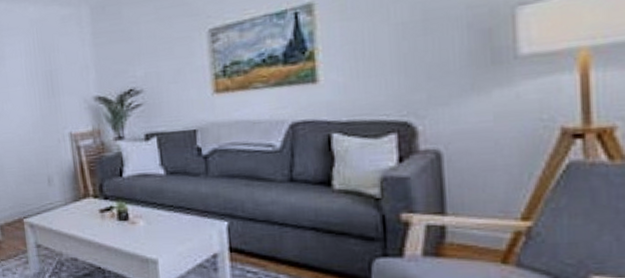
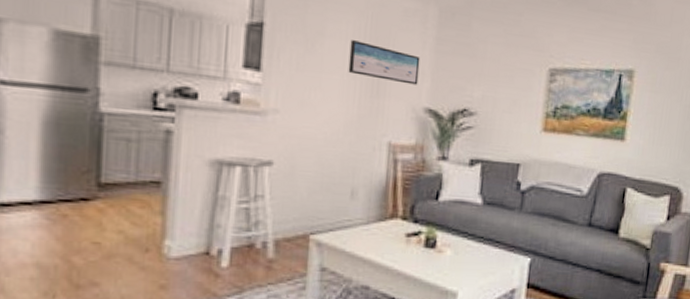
wall art: none [24,53,85,83] -> present [348,40,421,85]

